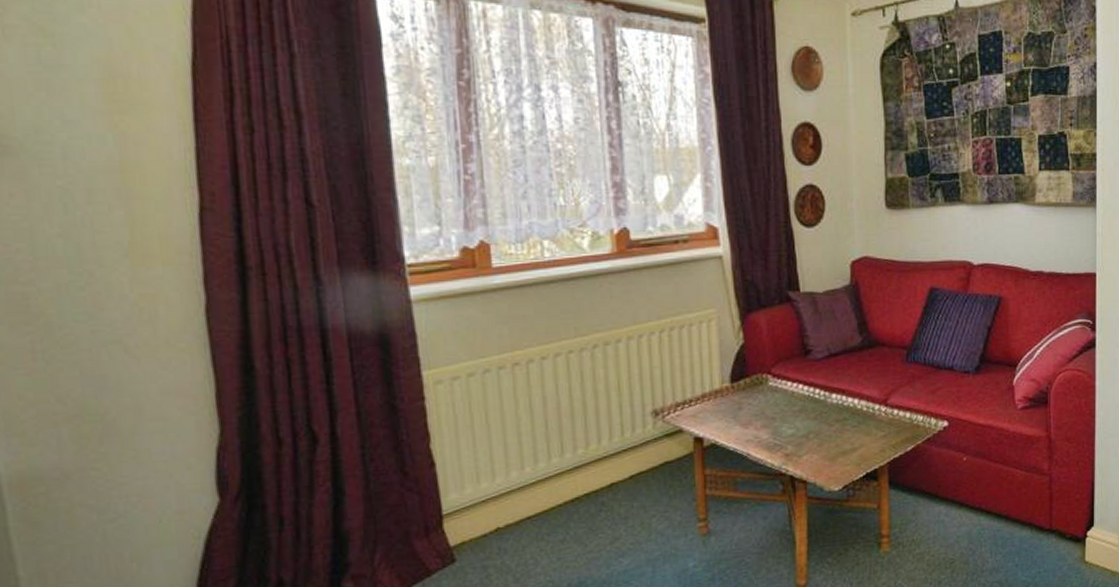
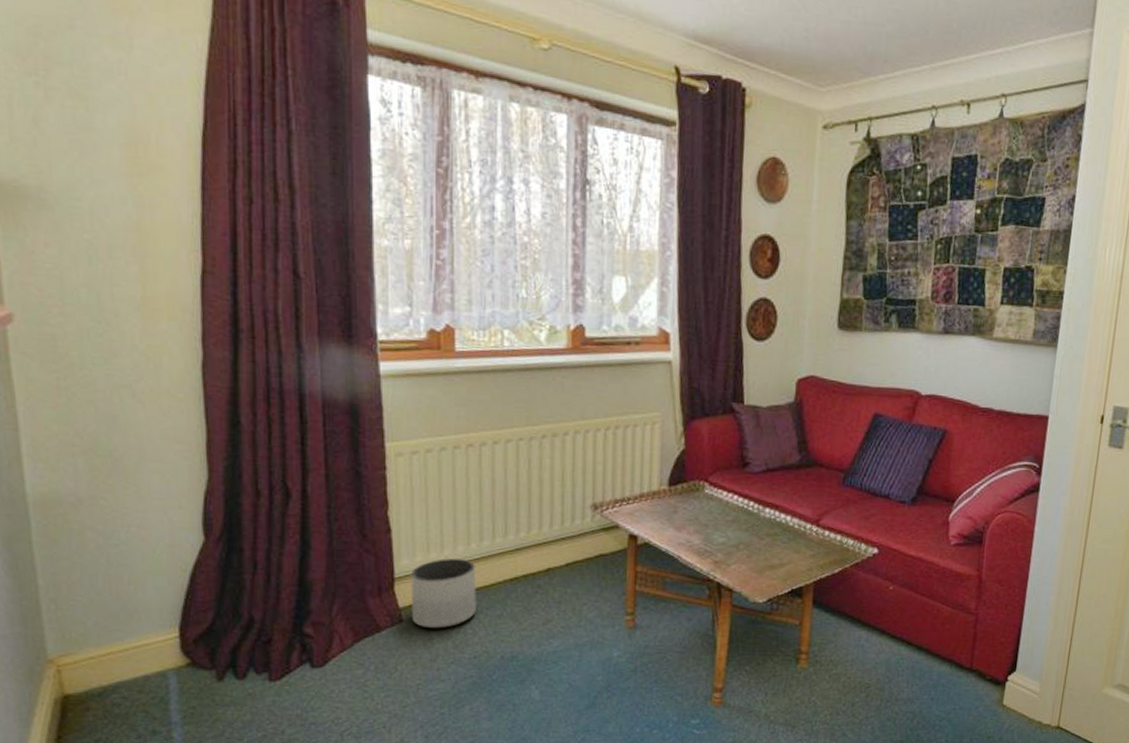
planter: none [461,485,536,565] -> present [411,558,476,629]

